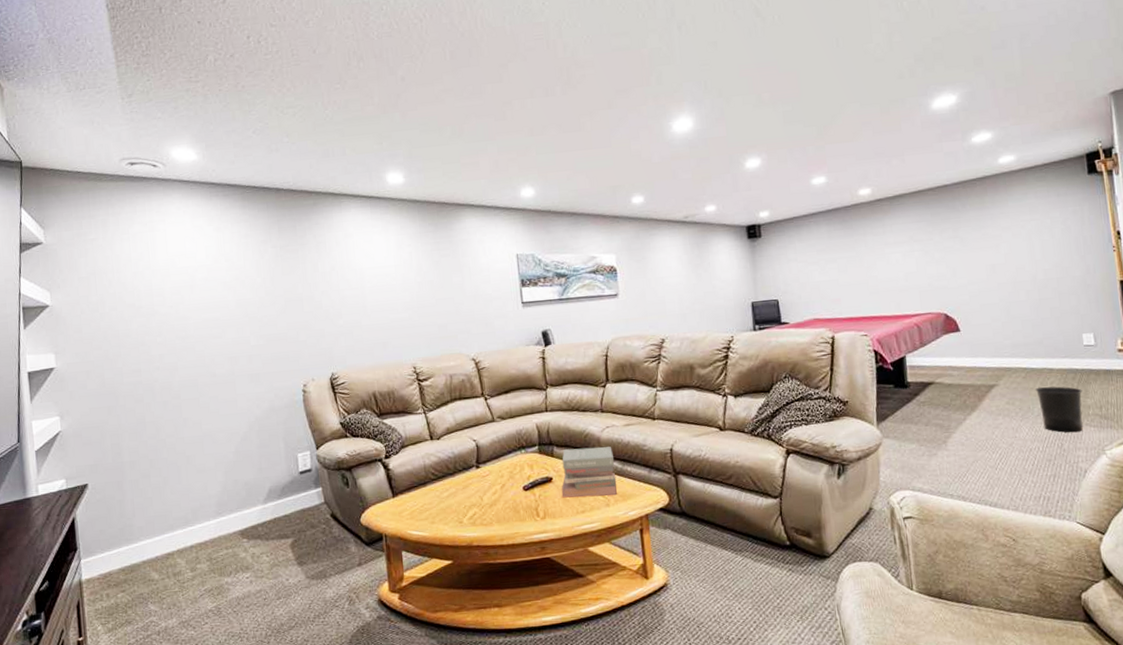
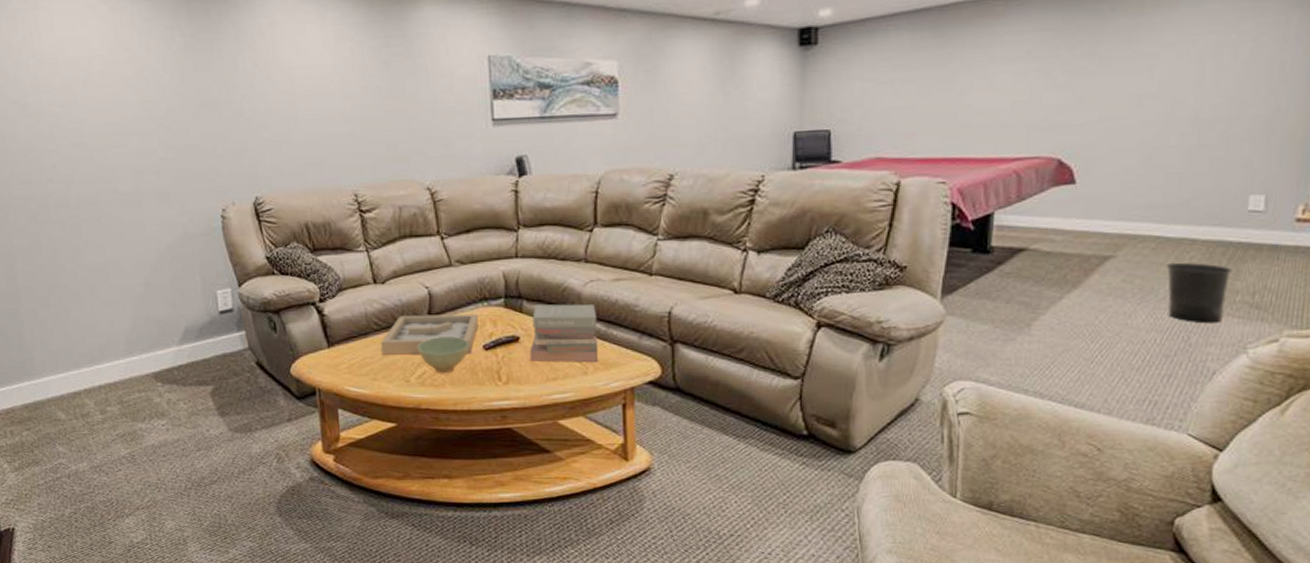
decorative tray: none [438,460,519,501] -> present [381,314,479,355]
bowl: none [468,481,512,514] -> present [417,337,470,374]

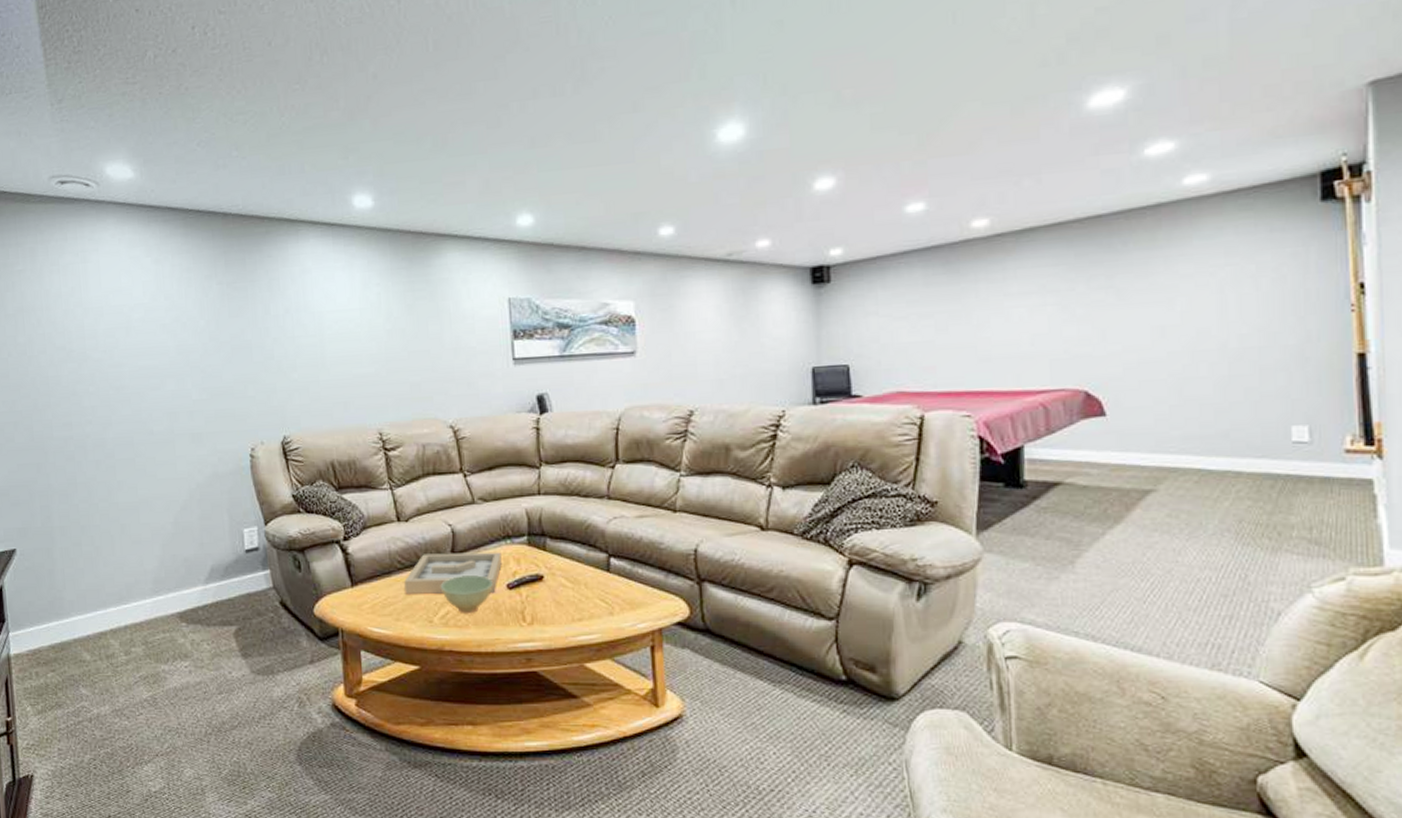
books: present [529,304,599,363] -> none [553,541,624,603]
waste bin: present [1165,263,1233,324] -> none [1211,496,1284,561]

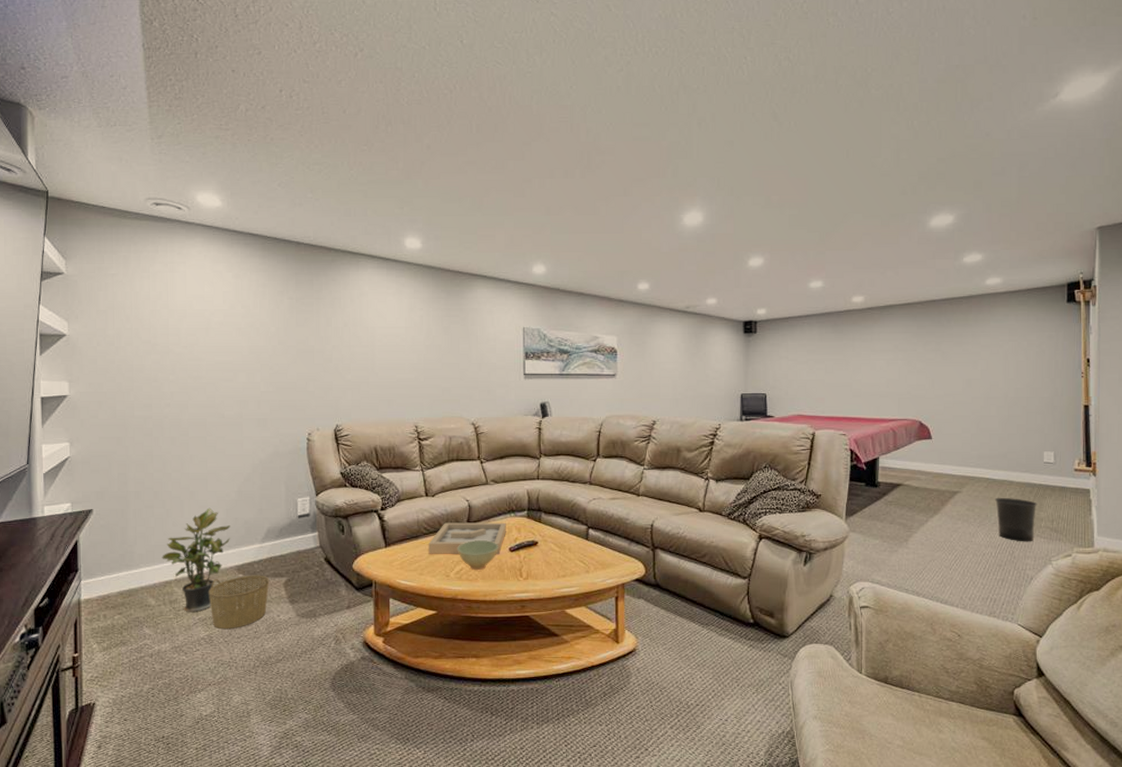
potted plant: none [94,543,170,670] -> present [162,507,231,613]
basket: none [148,623,218,690] -> present [208,575,270,630]
waste bin: none [1211,496,1284,561] -> present [994,498,1038,542]

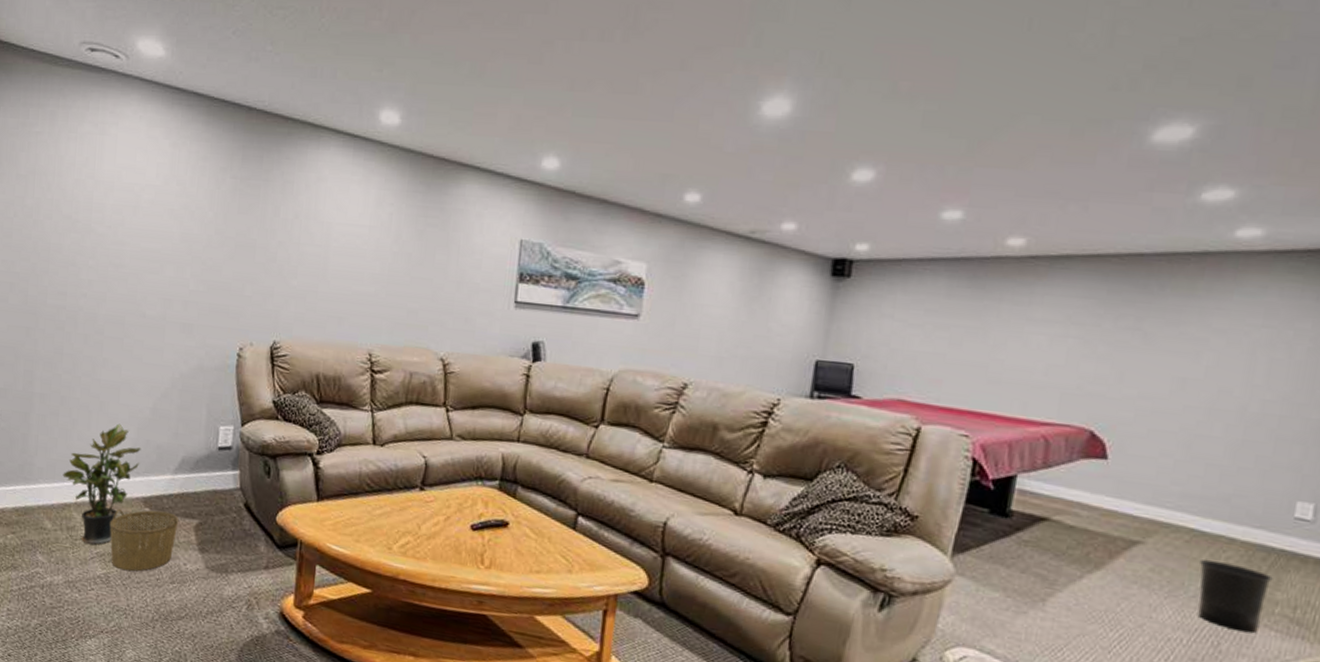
decorative tray: present [428,522,506,554] -> none [369,481,471,531]
bowl: present [457,540,498,571] -> none [404,508,458,548]

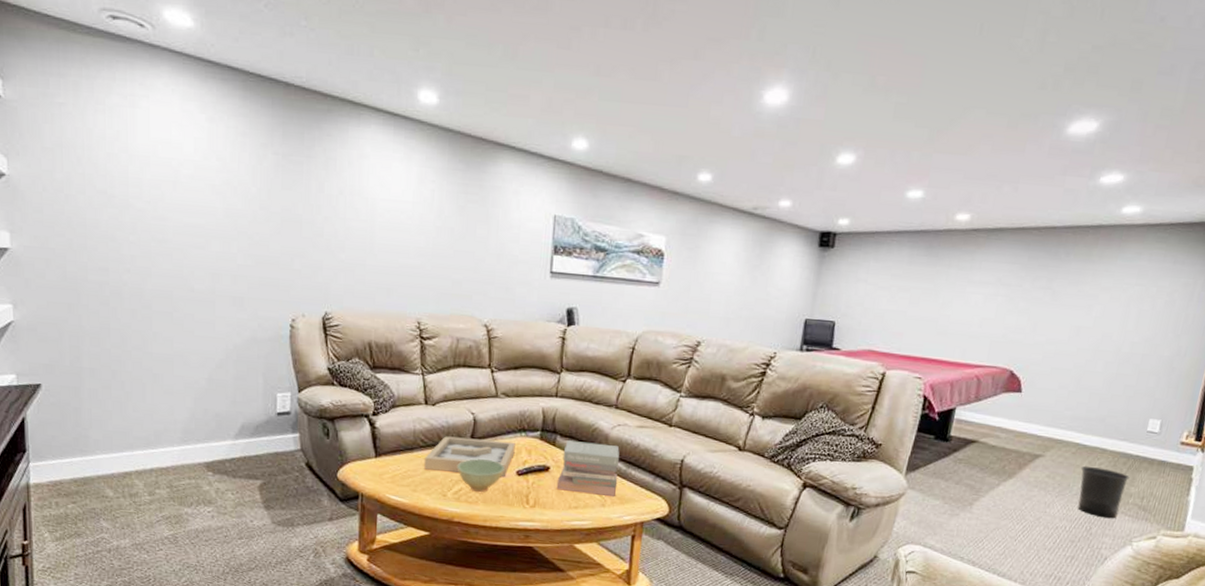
potted plant: present [63,423,141,545] -> none [120,394,200,509]
basket: present [109,508,179,572] -> none [173,473,243,531]
decorative tray: none [369,481,471,531] -> present [424,436,516,477]
bowl: none [404,508,458,548] -> present [457,459,505,493]
books: none [515,492,591,563] -> present [556,440,620,497]

